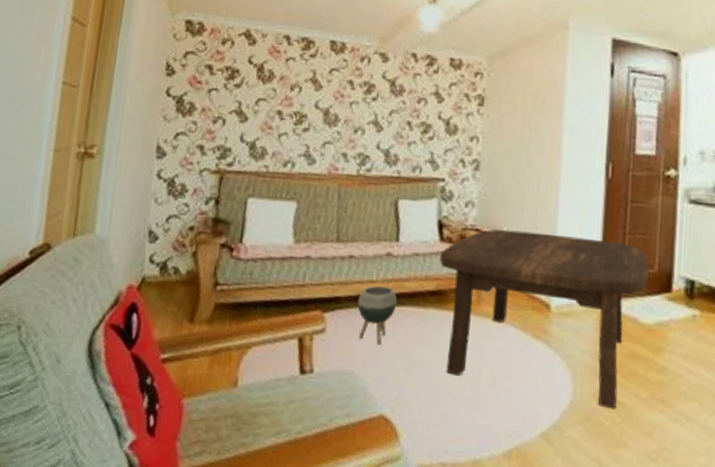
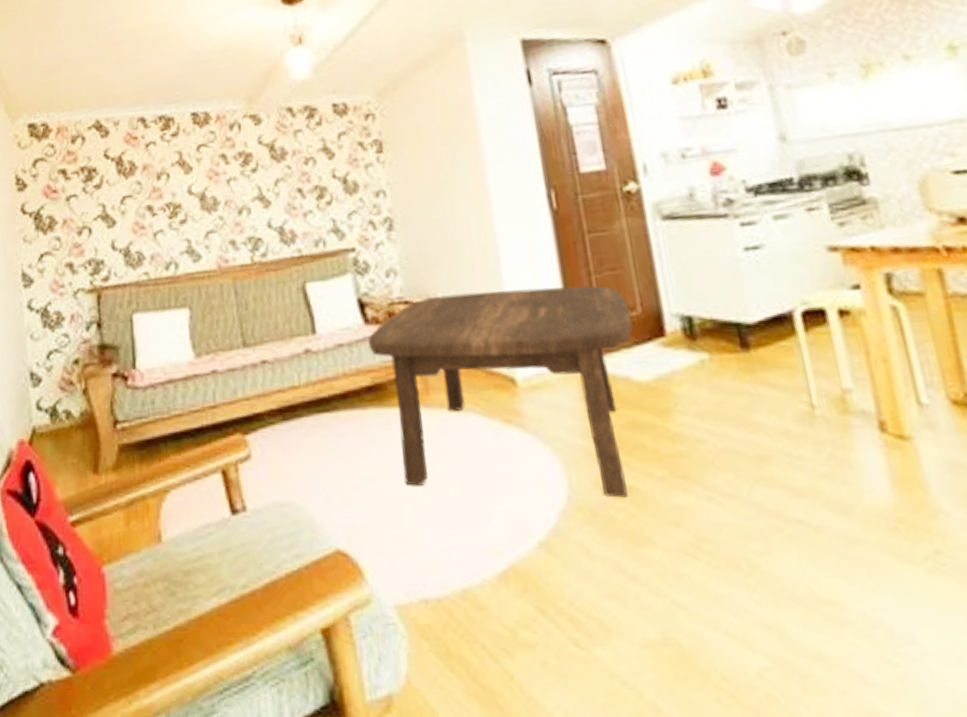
planter: present [357,285,398,345] -> none [281,390,330,463]

